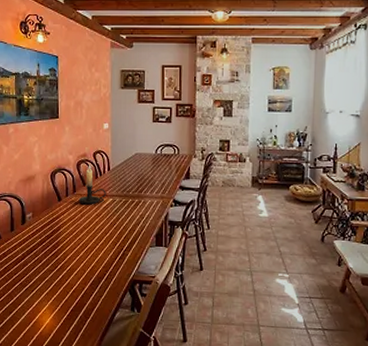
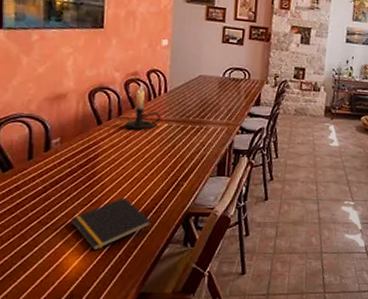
notepad: none [42,264,104,311] -> present [70,197,152,251]

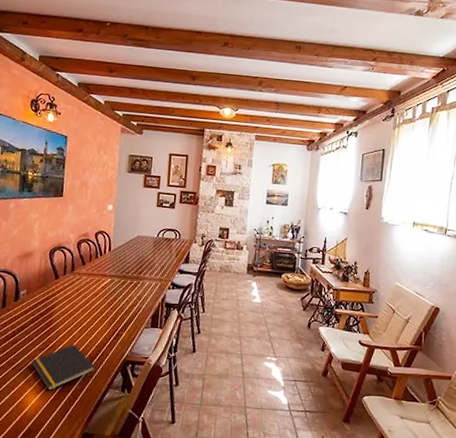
candle holder: present [124,84,161,130] -> none [76,244,105,284]

